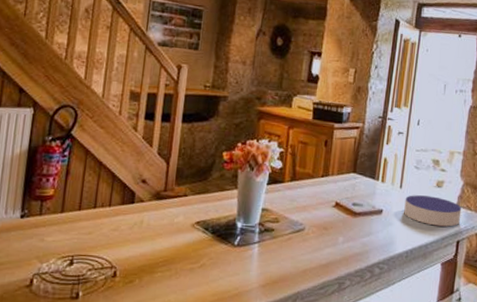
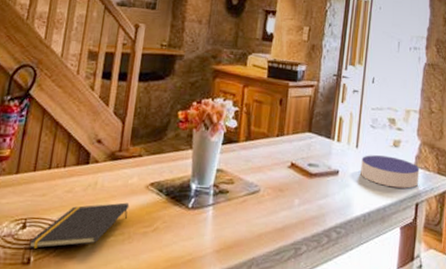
notepad: none [76,240,176,284] -> present [28,202,130,249]

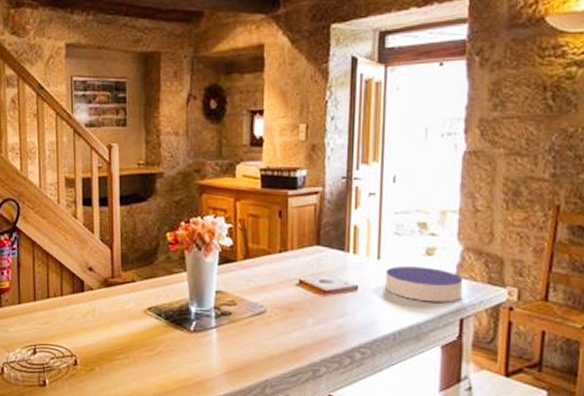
notepad: present [28,202,130,249] -> none [41,327,130,372]

